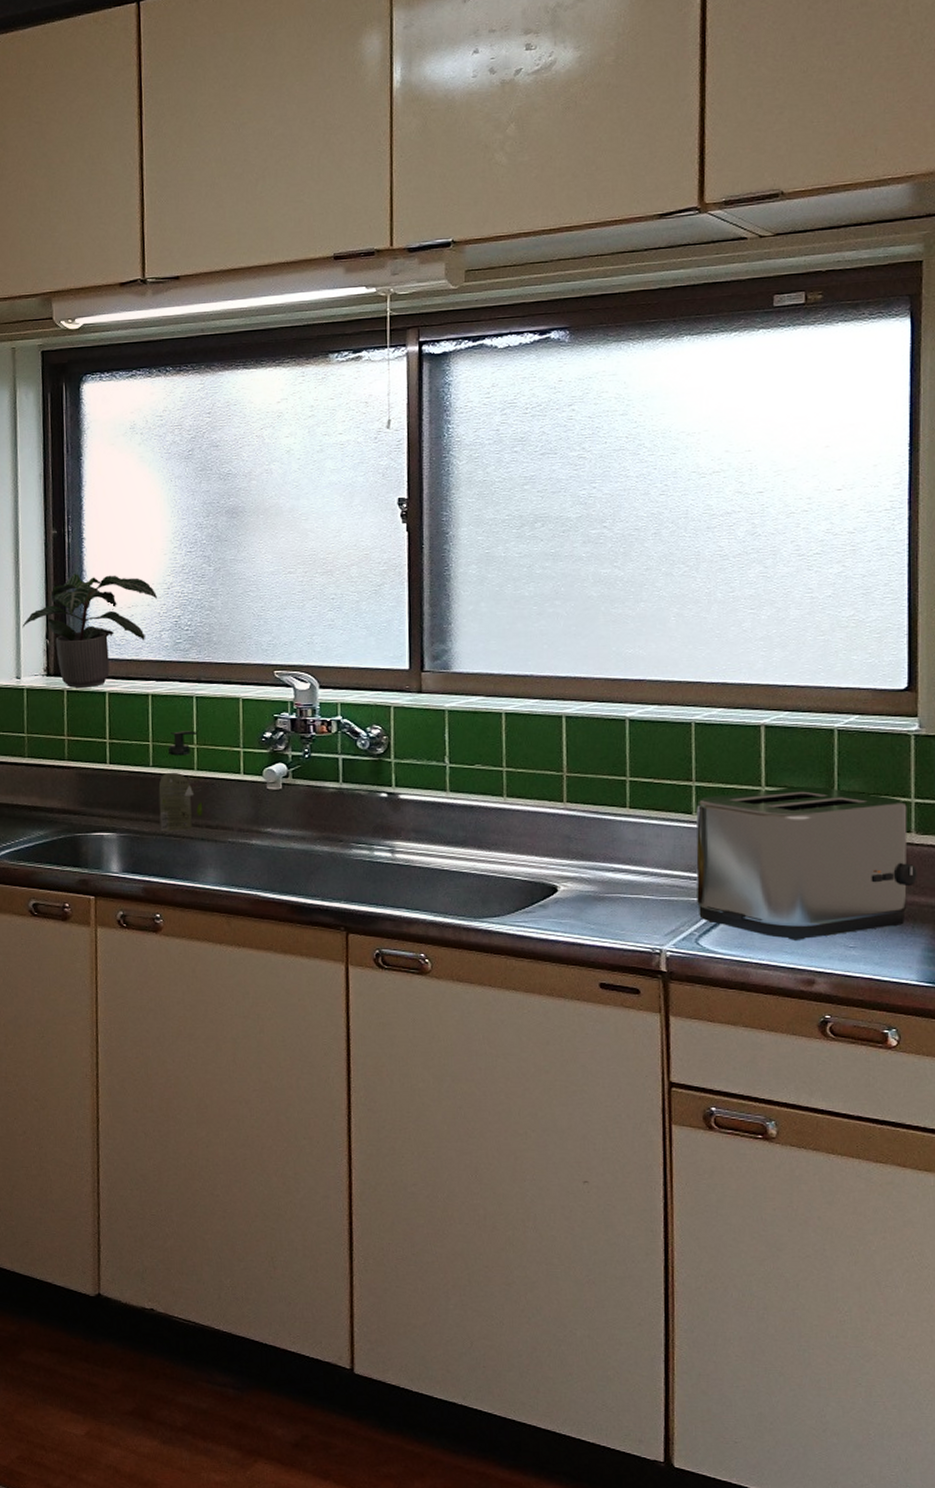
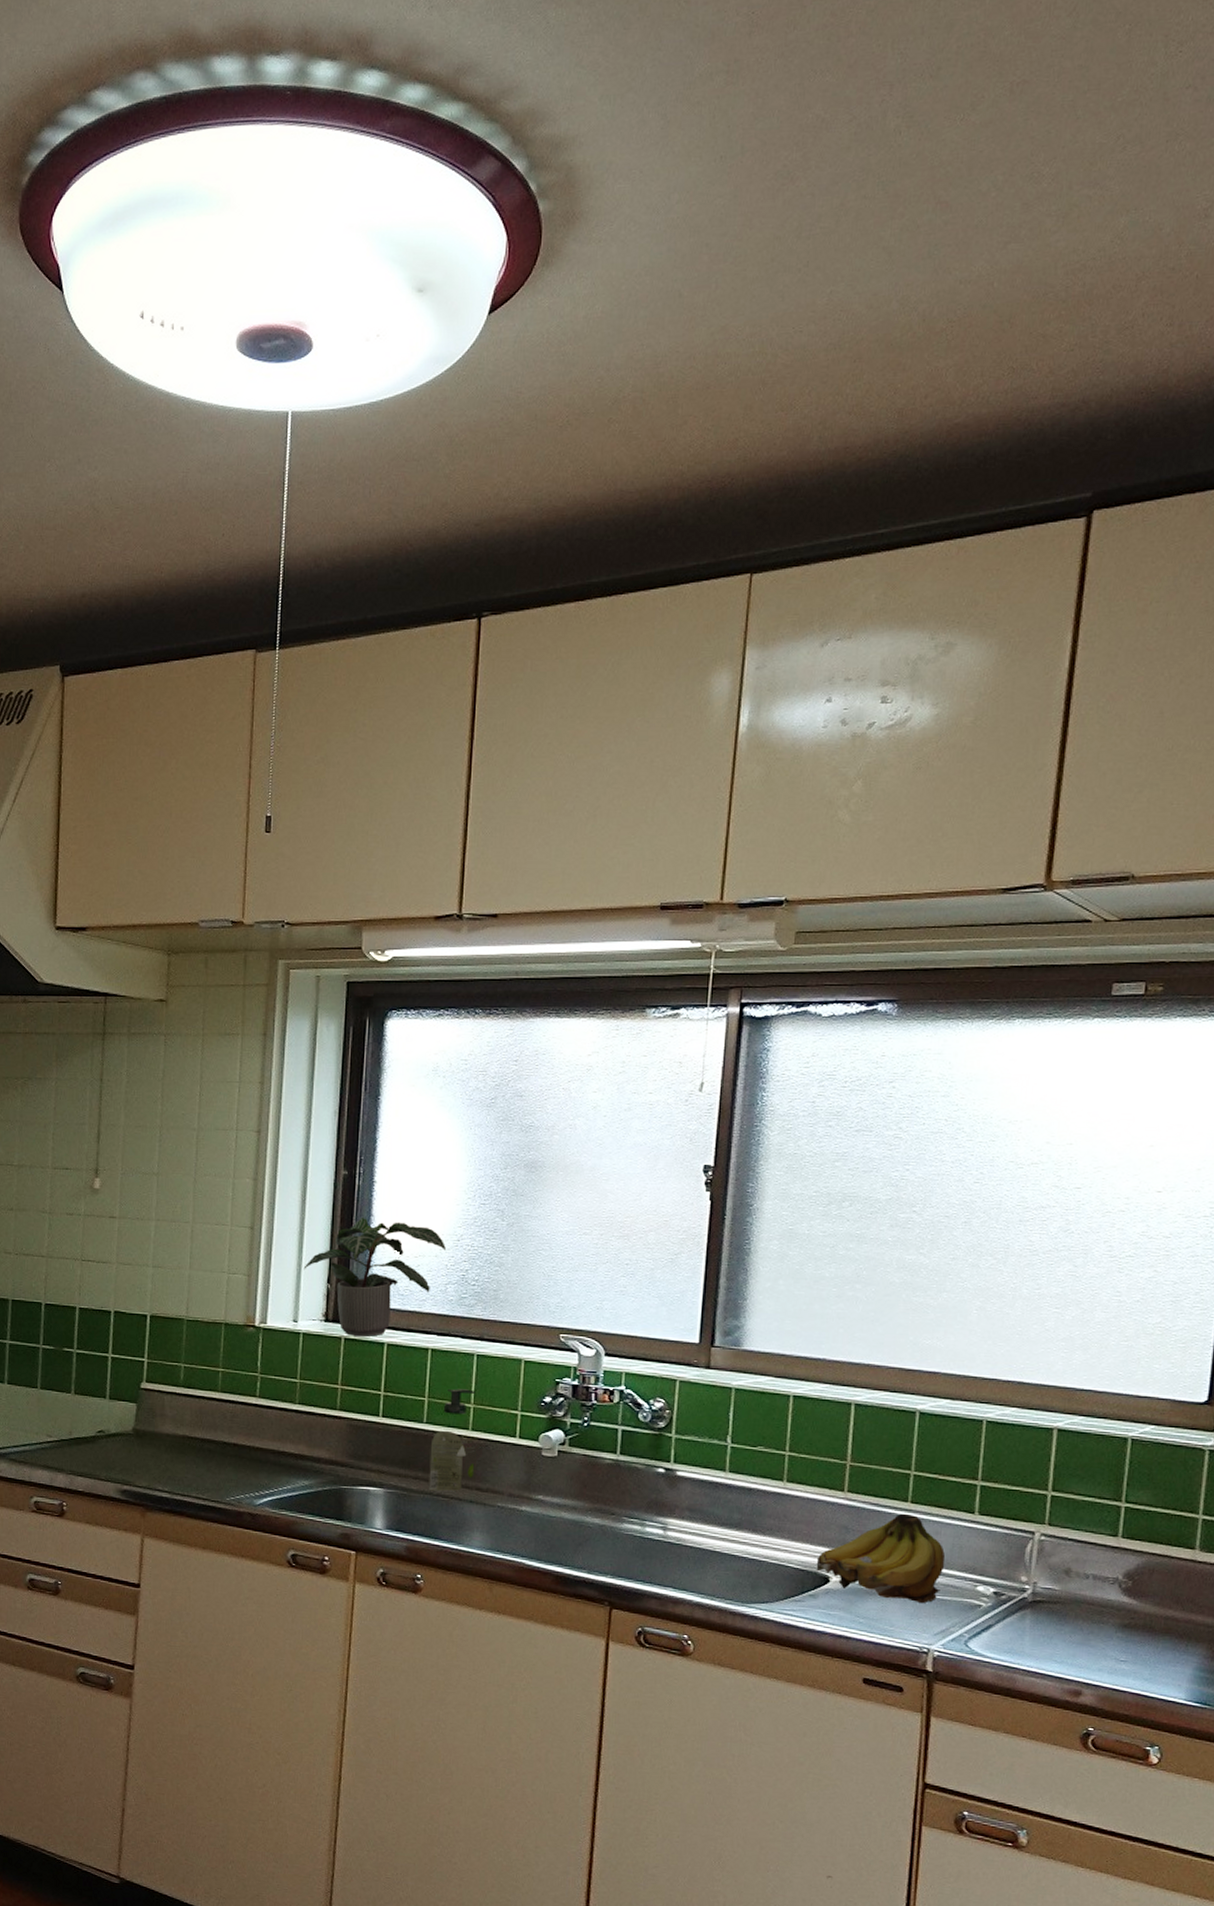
fruit: none [543,819,669,906] -> present [816,1513,946,1604]
toaster: present [696,787,917,942] -> none [970,1494,1197,1651]

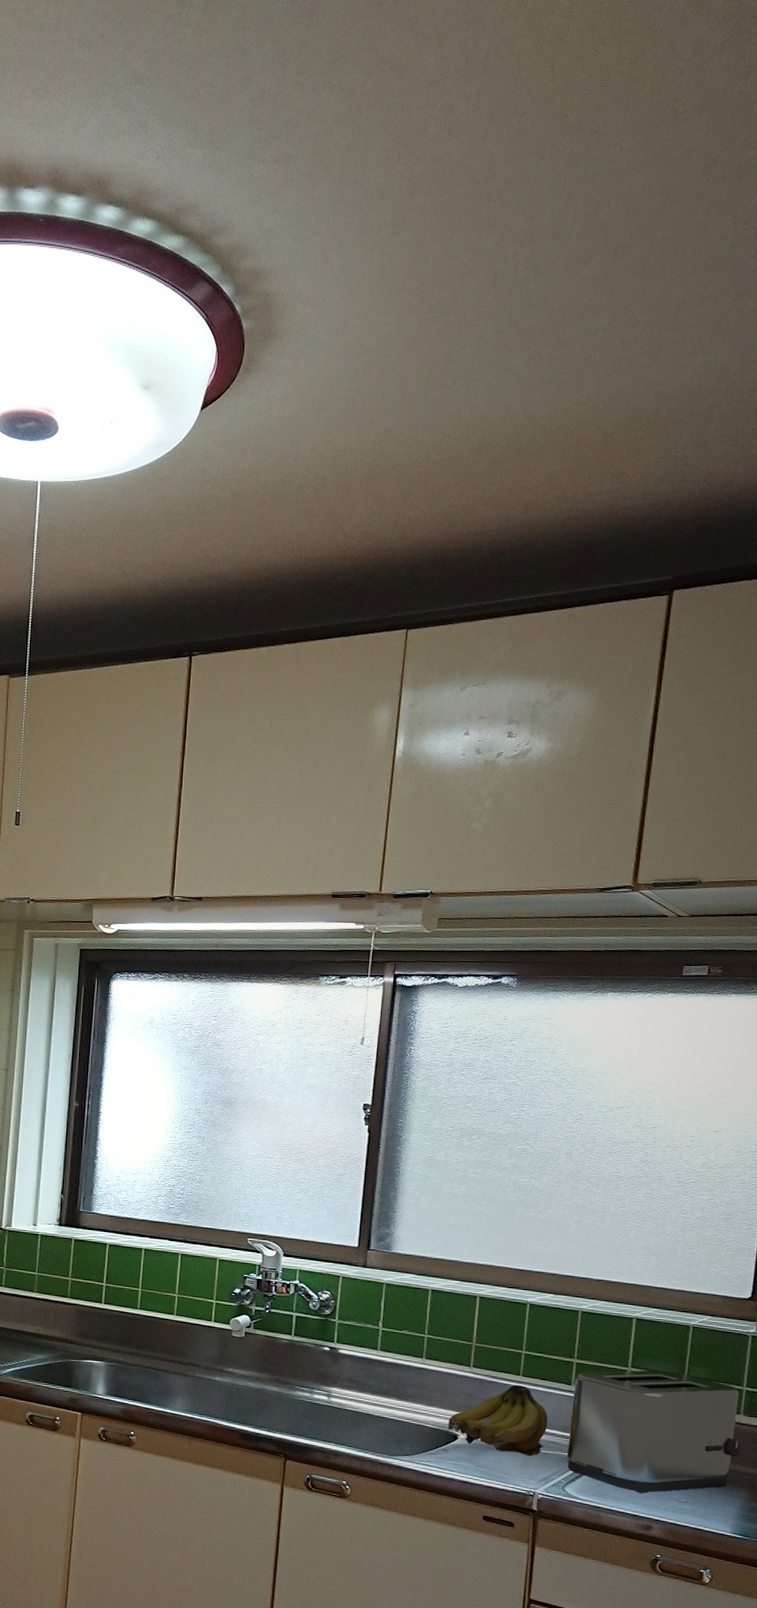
potted plant: present [303,1216,447,1337] -> none [42,1140,158,1238]
soap dispenser: present [428,1389,476,1492] -> none [141,1281,179,1365]
toaster: none [970,1494,1197,1651] -> present [567,1370,741,1494]

